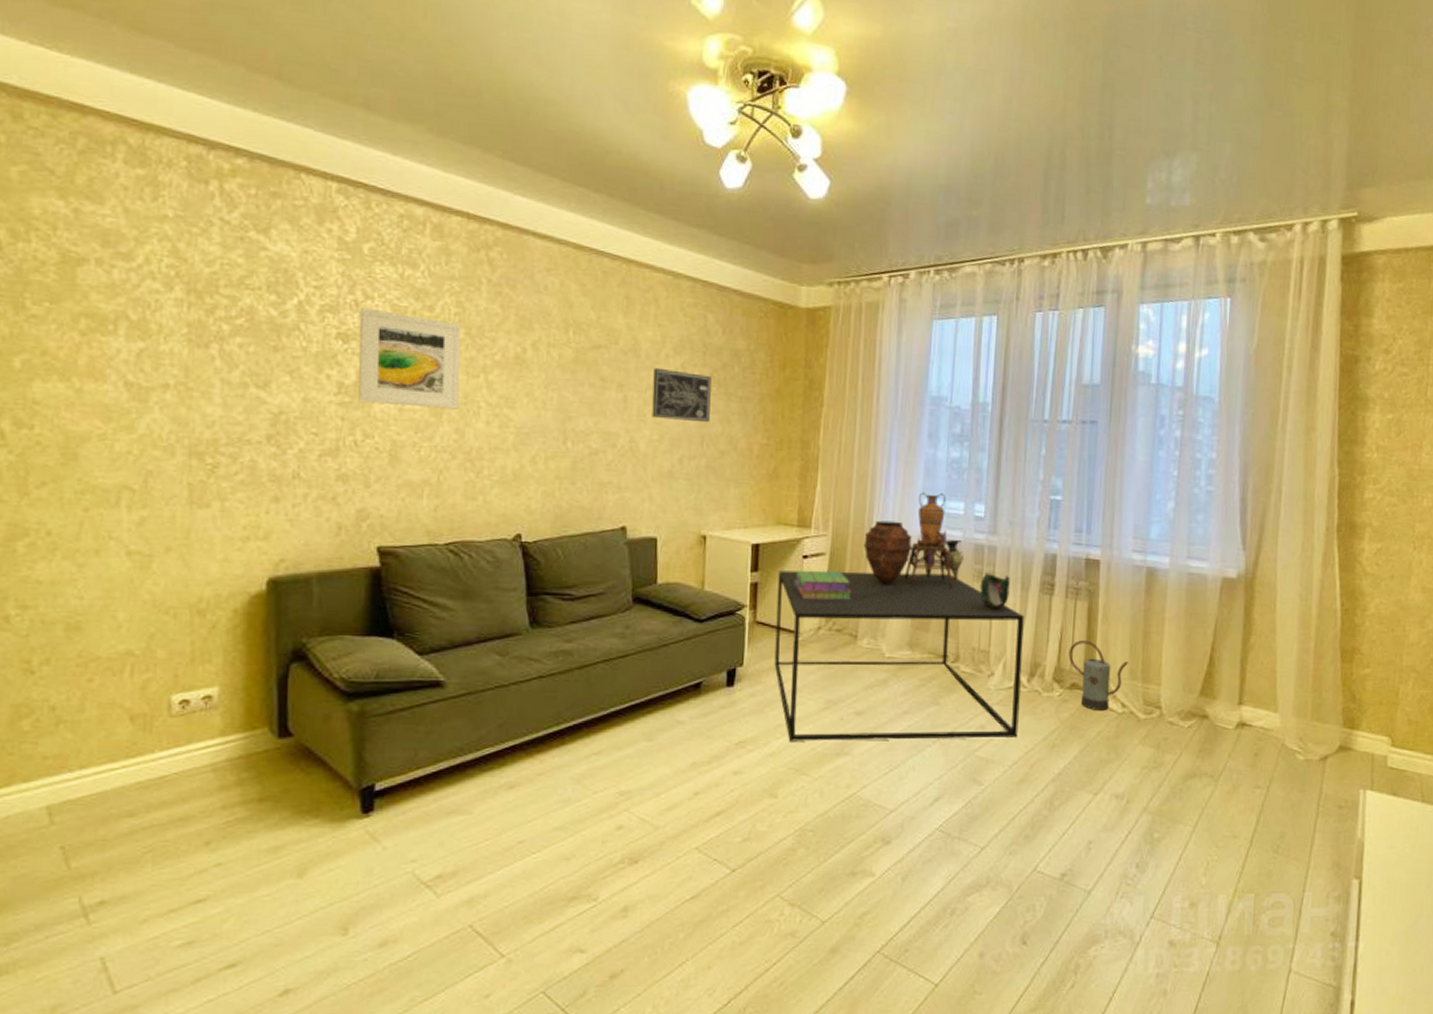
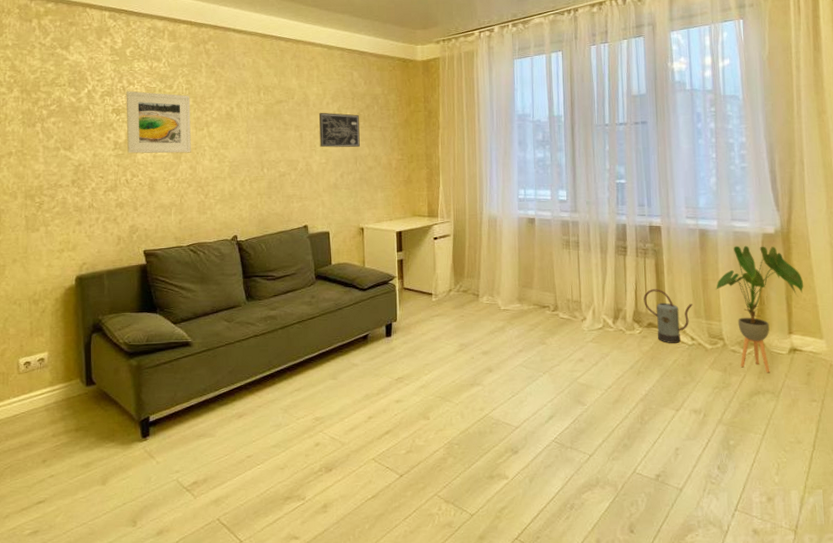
coffee table: present [774,570,1024,741] -> none [417,244,610,376]
stack of books: present [794,570,853,600] -> none [429,247,473,269]
decorative vase: present [863,492,964,588] -> none [477,184,554,256]
decorative bowl: present [980,572,1010,609] -> none [568,241,592,269]
house plant: none [1157,591,1264,752] -> present [715,245,804,373]

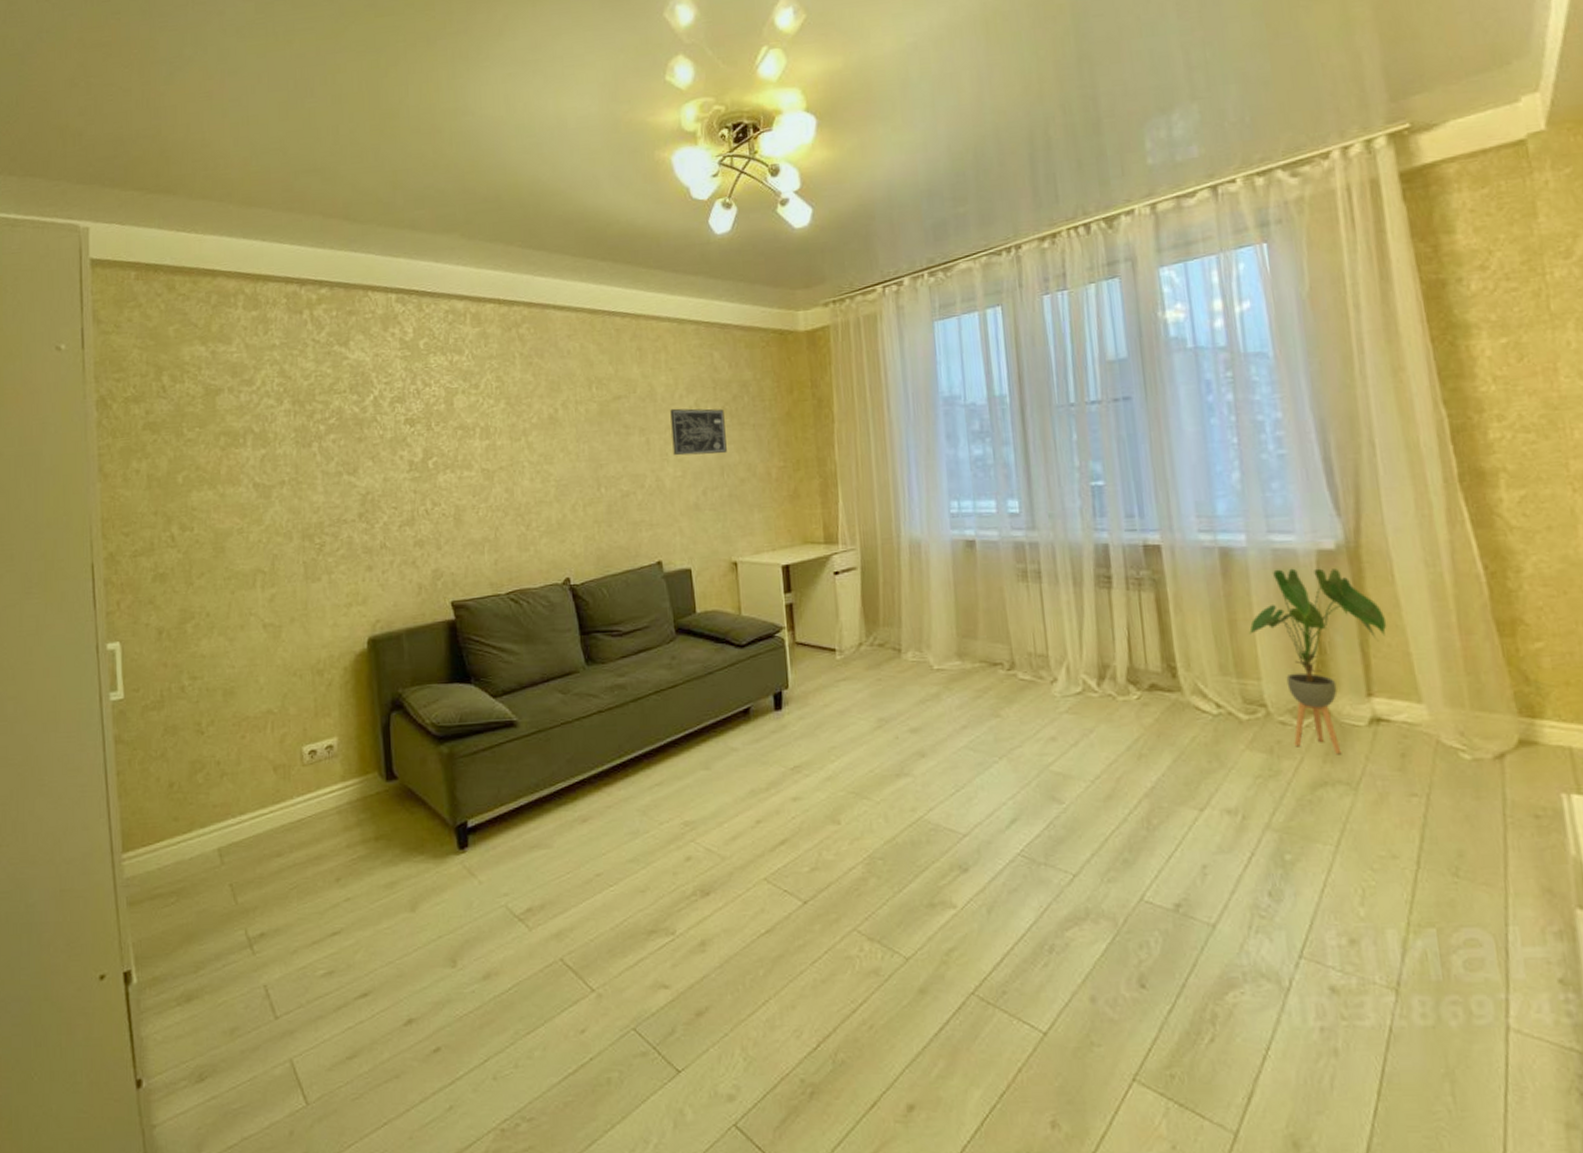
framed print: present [126,91,191,154] -> none [421,394,506,476]
watering can: present [643,289,694,343] -> none [1140,635,1217,713]

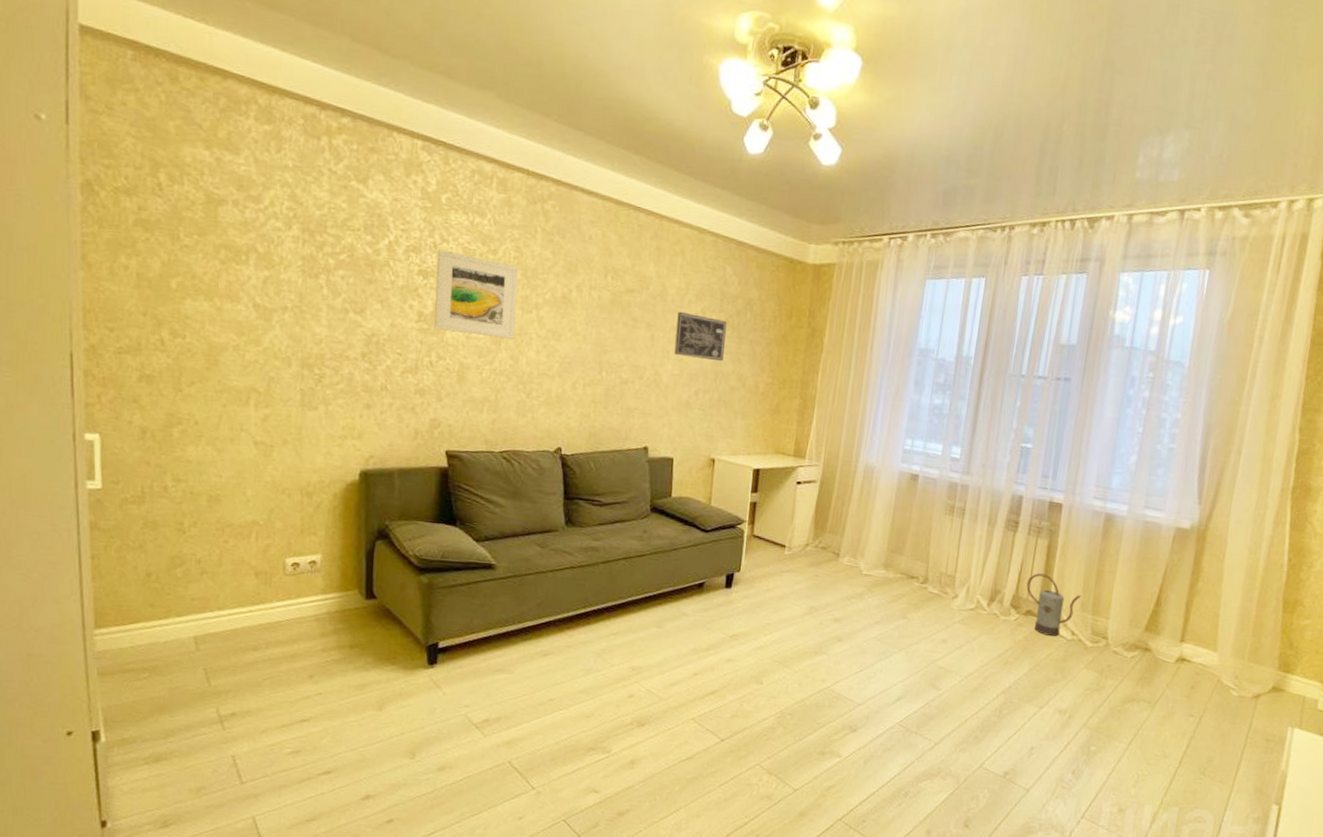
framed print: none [421,394,506,476] -> present [434,249,519,339]
watering can: none [1140,635,1217,713] -> present [1026,573,1082,636]
house plant: present [1248,568,1387,755] -> none [1109,537,1210,681]

